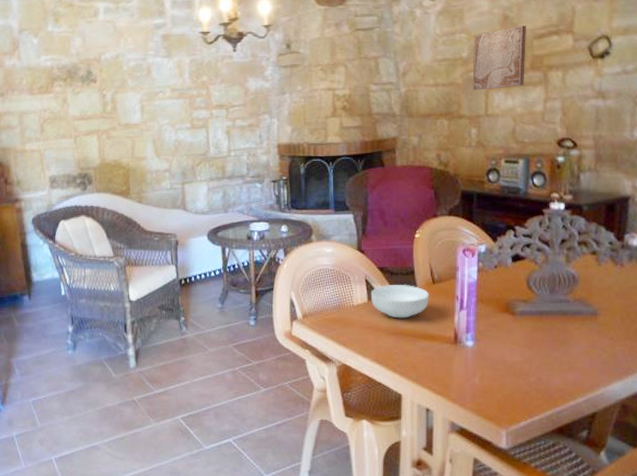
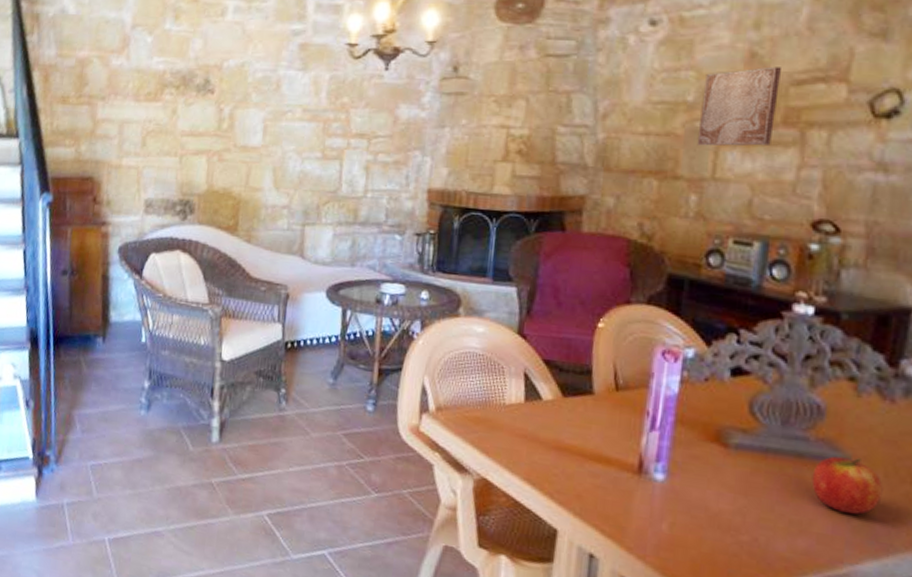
cereal bowl: present [370,285,429,319] -> none [529,383,609,431]
apple: none [573,310,621,351] -> present [811,456,883,515]

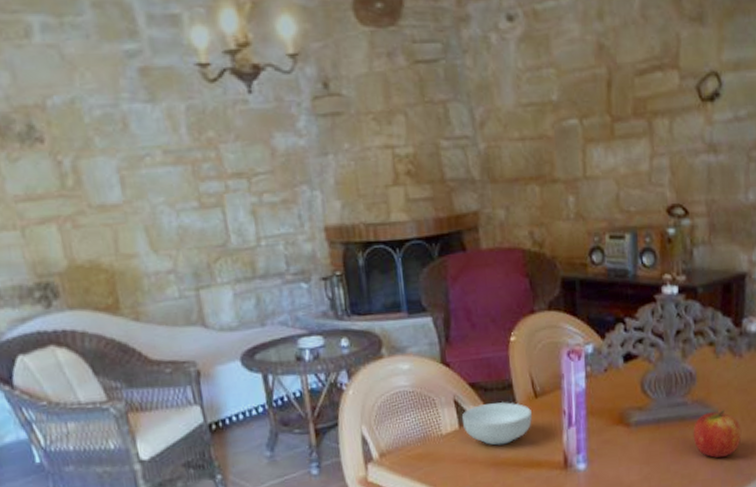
cereal bowl: none [529,383,609,431] -> present [461,402,532,446]
wall art: present [696,66,781,146] -> none [564,58,627,146]

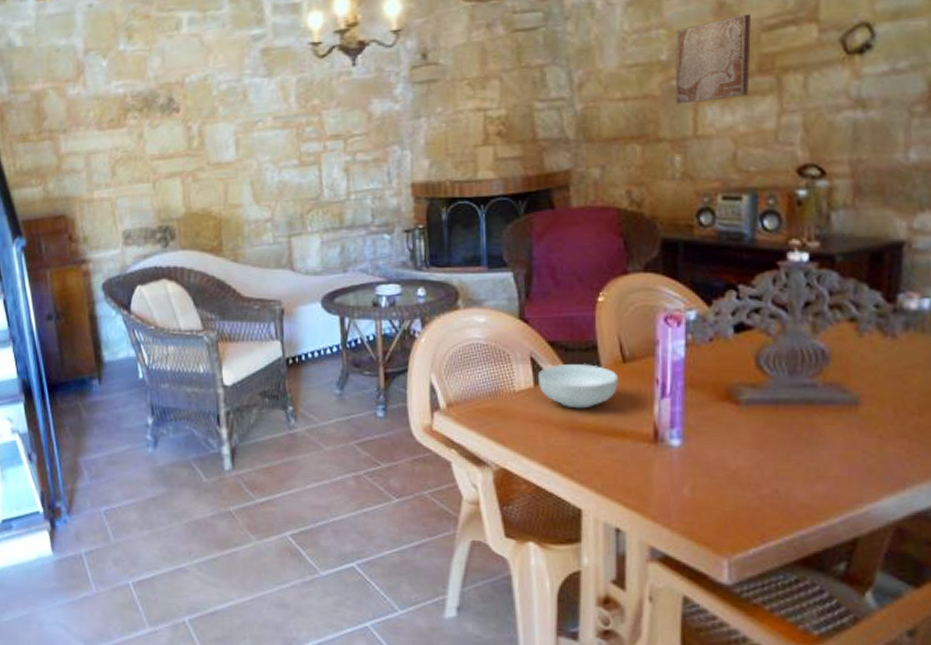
wall art: none [564,58,627,146] -> present [675,14,751,105]
apple: present [693,410,742,458] -> none [824,397,894,454]

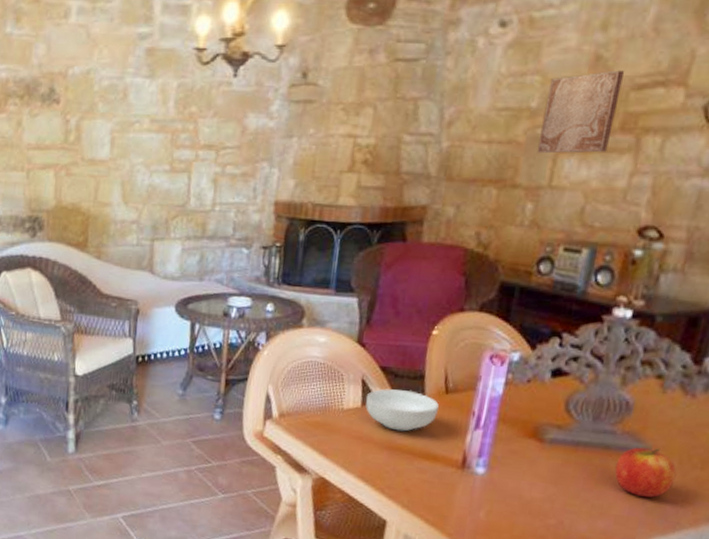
apple: none [824,397,894,454] -> present [614,447,677,498]

